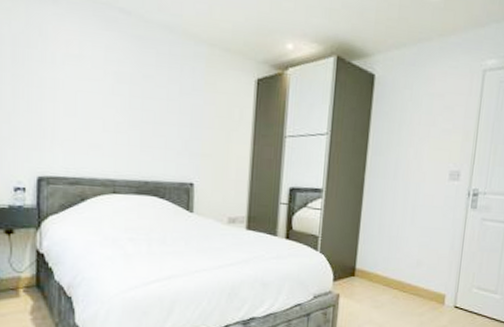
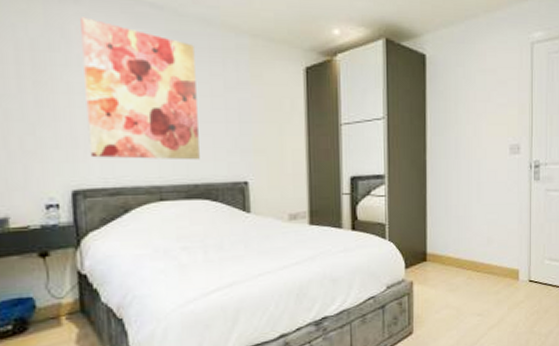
wall art: none [55,17,156,159] -> present [80,17,200,160]

